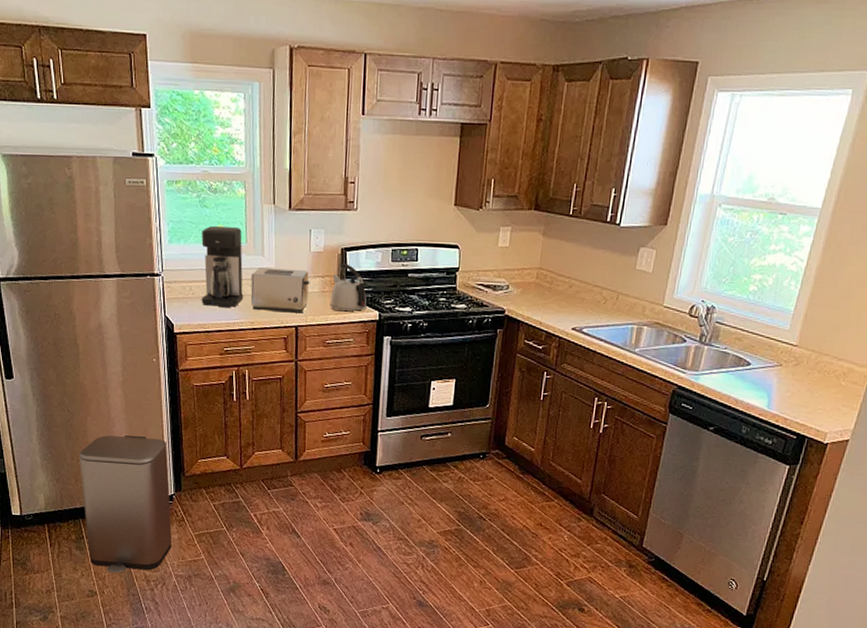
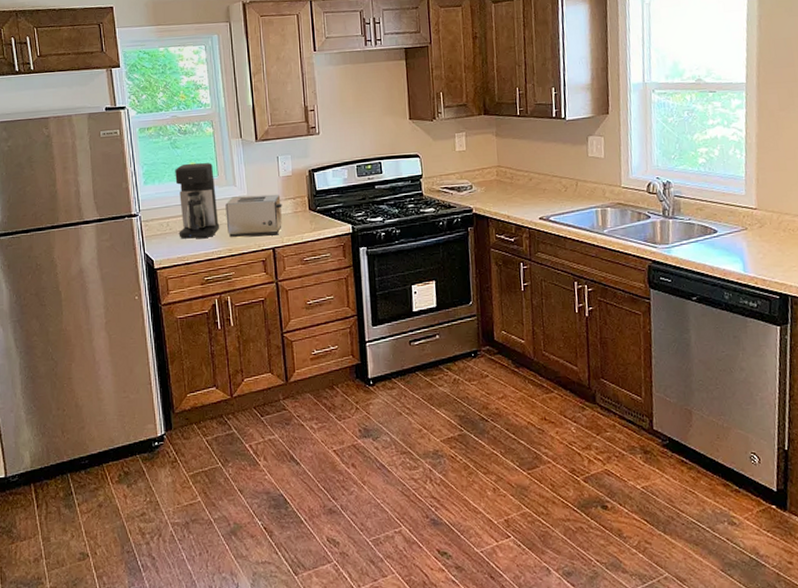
pedal bin: present [79,435,173,574] -> none [64,377,166,530]
kettle: present [329,263,367,311] -> none [303,183,340,229]

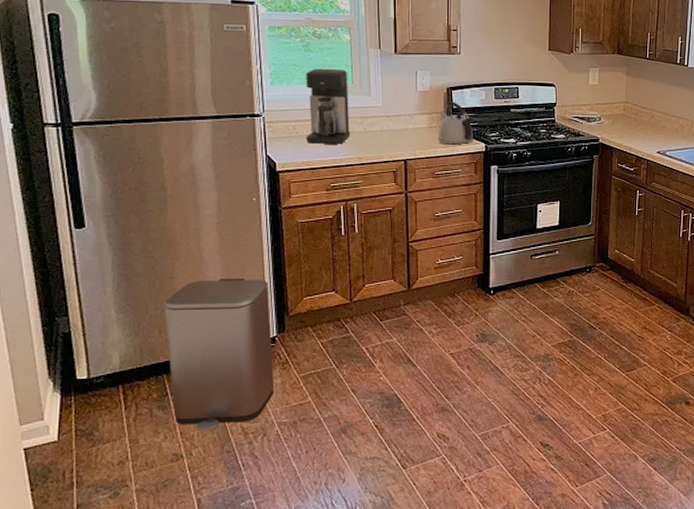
pedal bin: none [64,377,166,530] -> present [164,279,275,431]
toaster: present [225,194,282,238] -> none [358,106,418,148]
kettle: none [303,183,340,229] -> present [437,101,474,145]

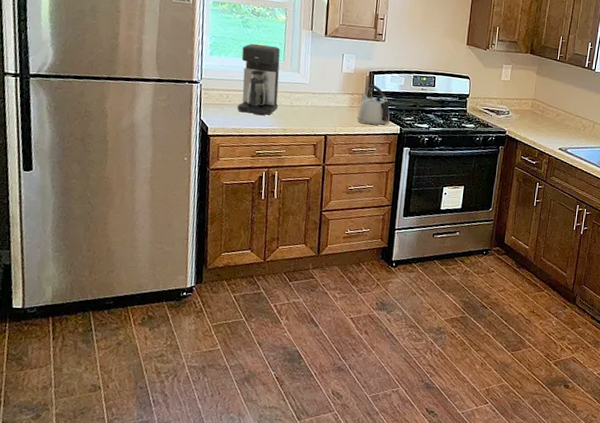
pedal bin: present [164,279,275,431] -> none [95,228,192,367]

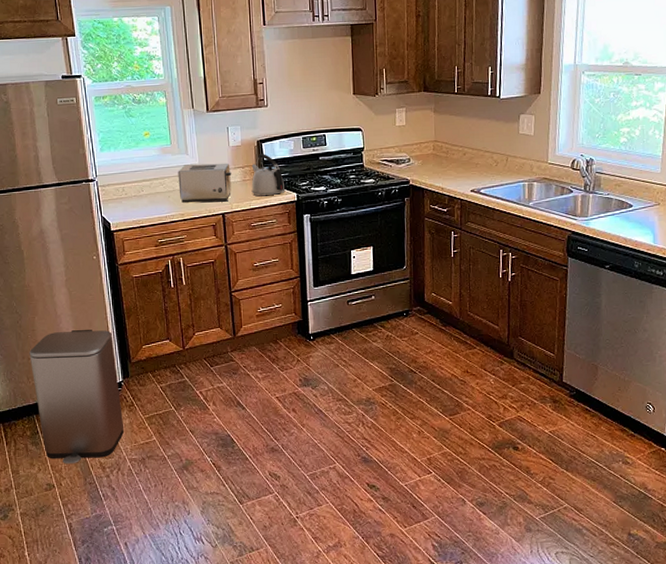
pedal bin: none [95,228,192,367] -> present [29,330,124,465]
coffee maker: present [237,43,280,115] -> none [130,131,173,204]
toaster: none [285,82,340,124] -> present [178,163,232,204]

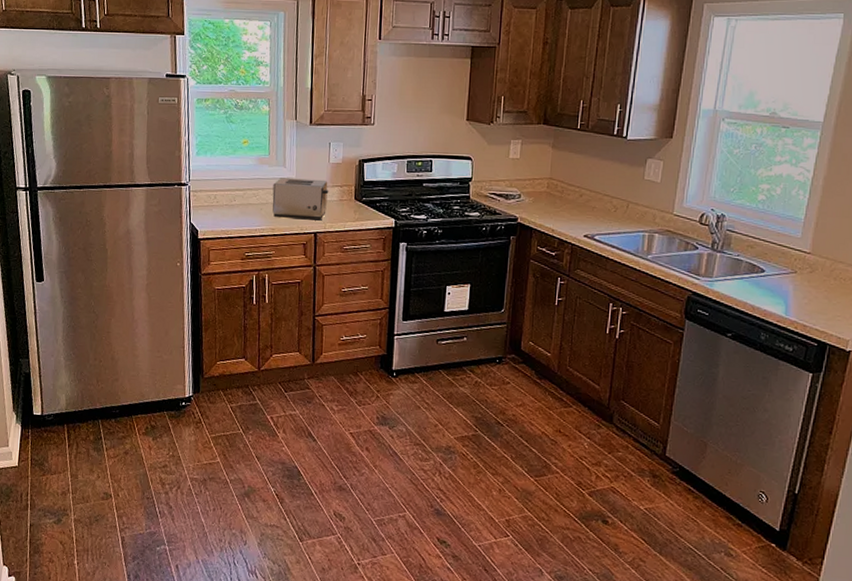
pedal bin: present [29,330,124,465] -> none [101,337,189,476]
kettle: present [251,154,286,197] -> none [347,174,384,219]

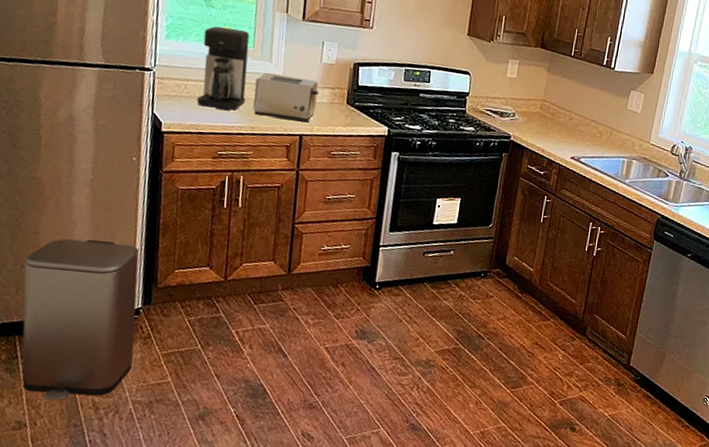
pedal bin: none [101,337,189,476] -> present [21,239,139,401]
coffee maker: none [225,139,266,215] -> present [196,26,249,110]

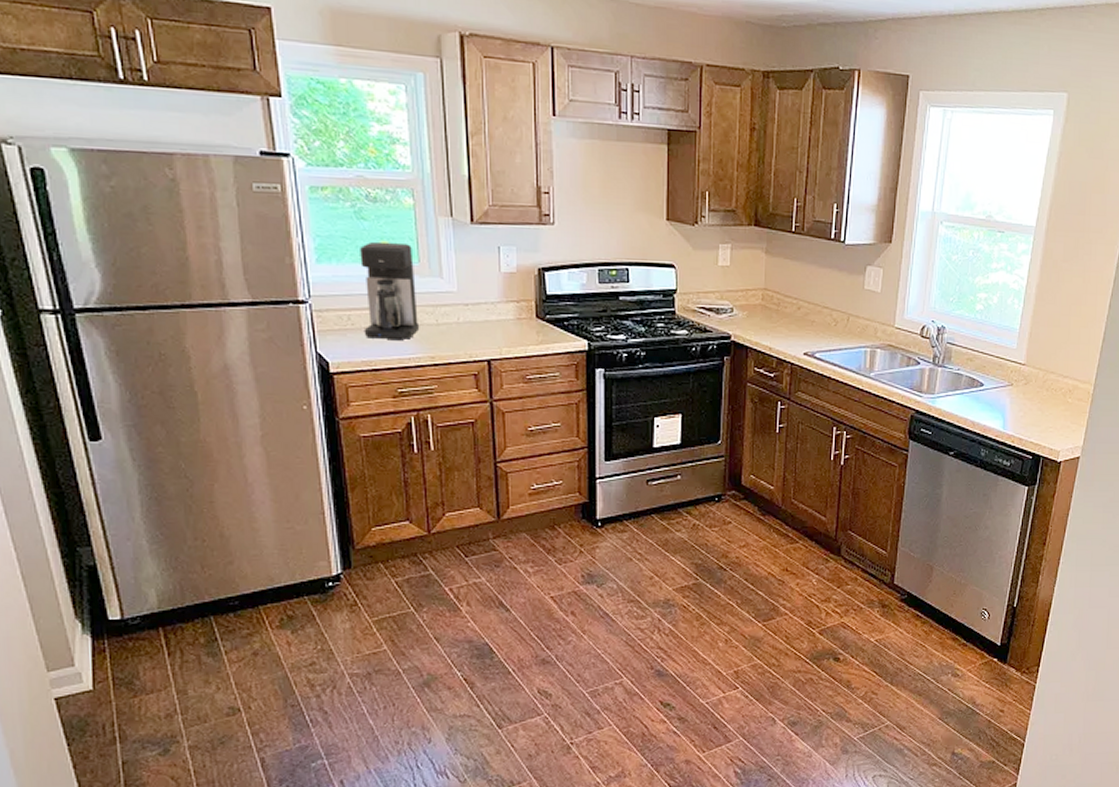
pedal bin: present [21,239,139,401] -> none [204,504,343,682]
toaster: present [253,73,319,123] -> none [428,291,502,345]

